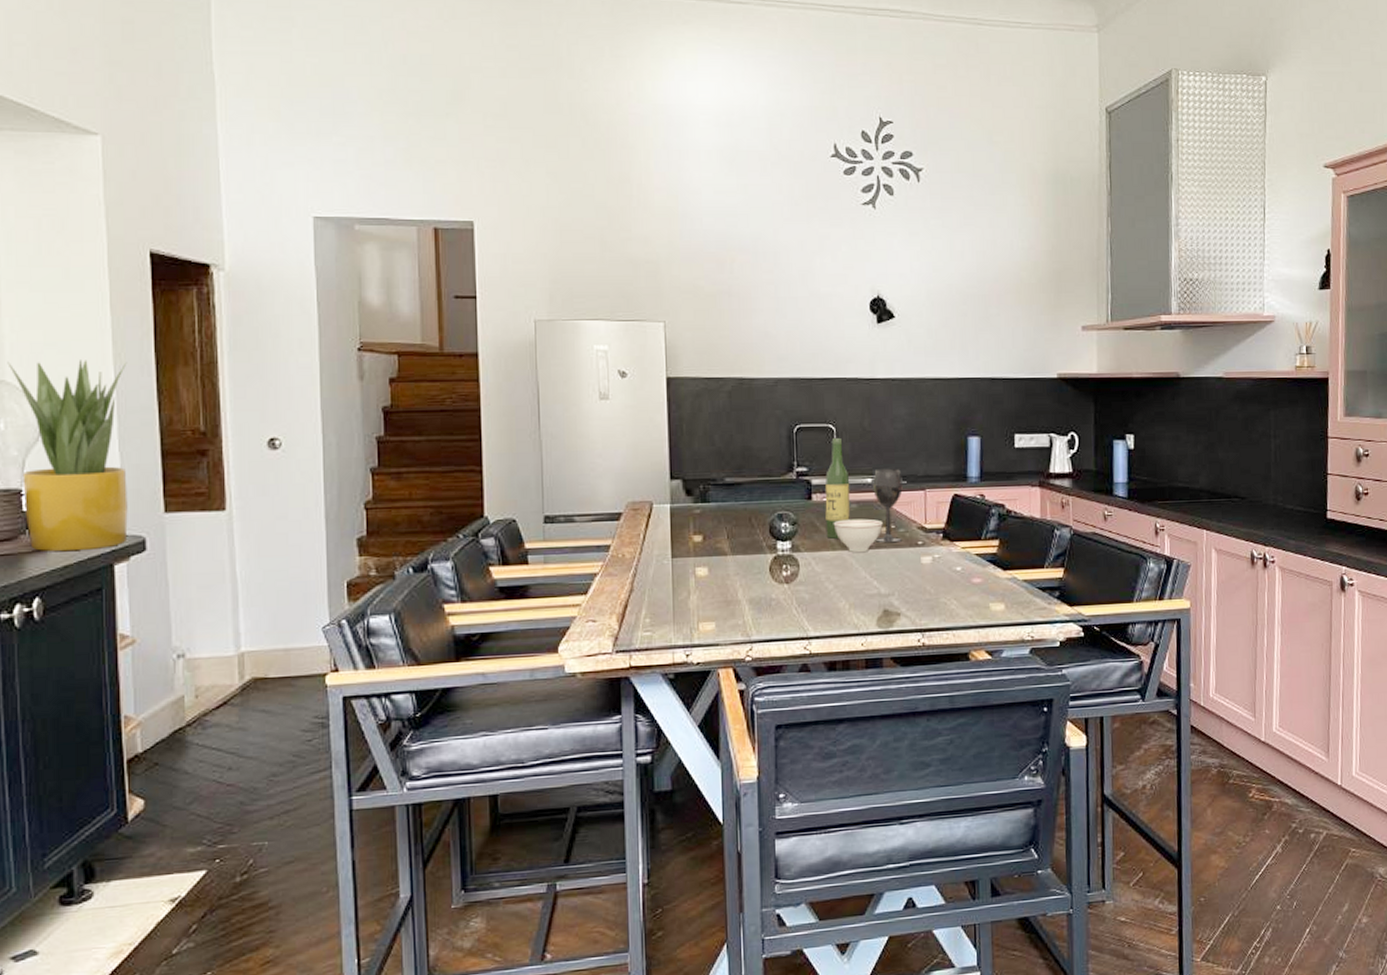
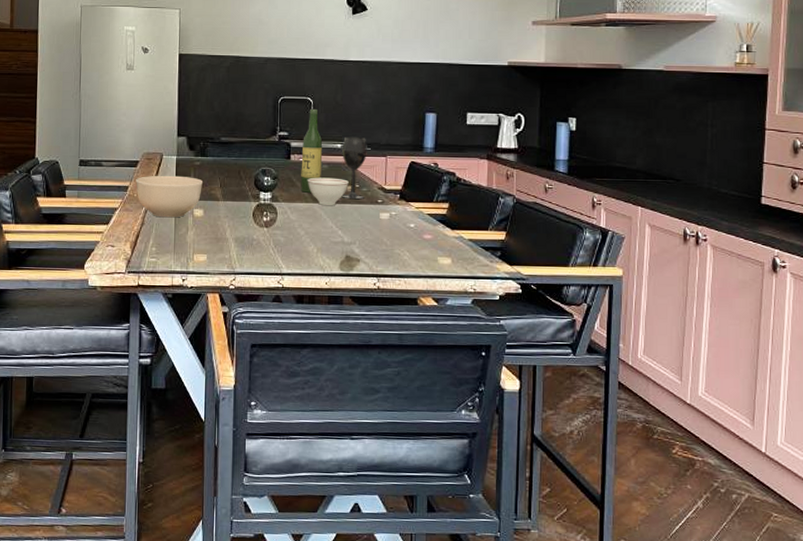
bowl: none [619,528,706,581] -> present [136,175,204,218]

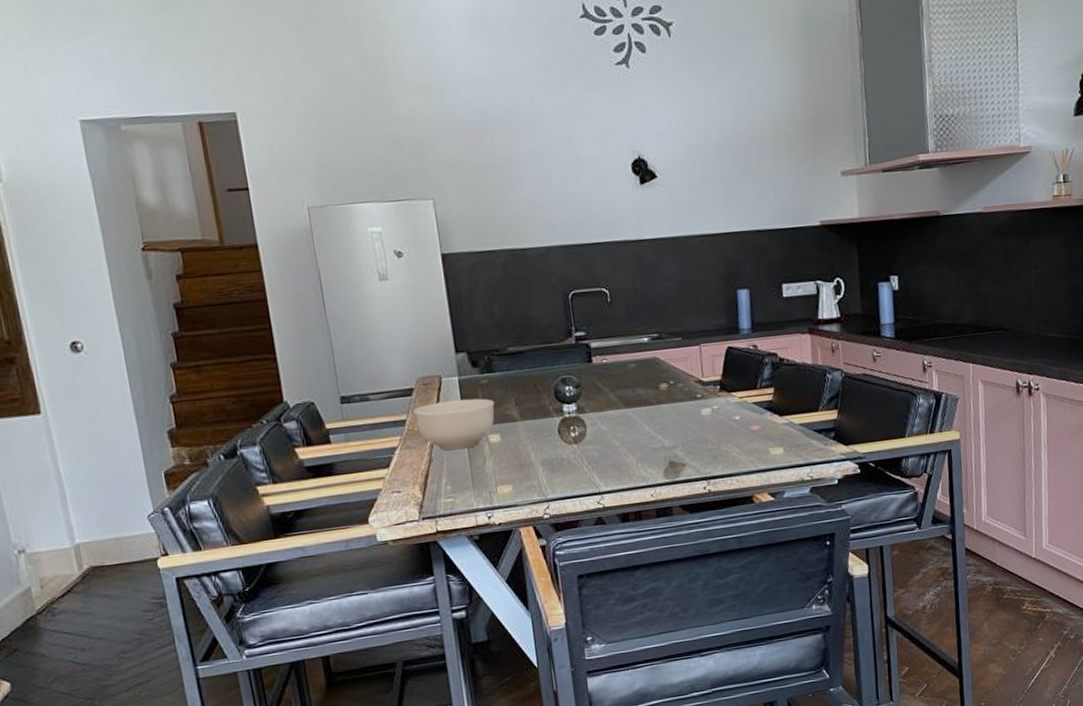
wine bottle: present [301,108,323,193] -> none [603,300,630,398]
bowl: present [307,177,349,206] -> none [614,376,662,410]
wine glass: present [341,136,367,200] -> none [649,326,681,399]

